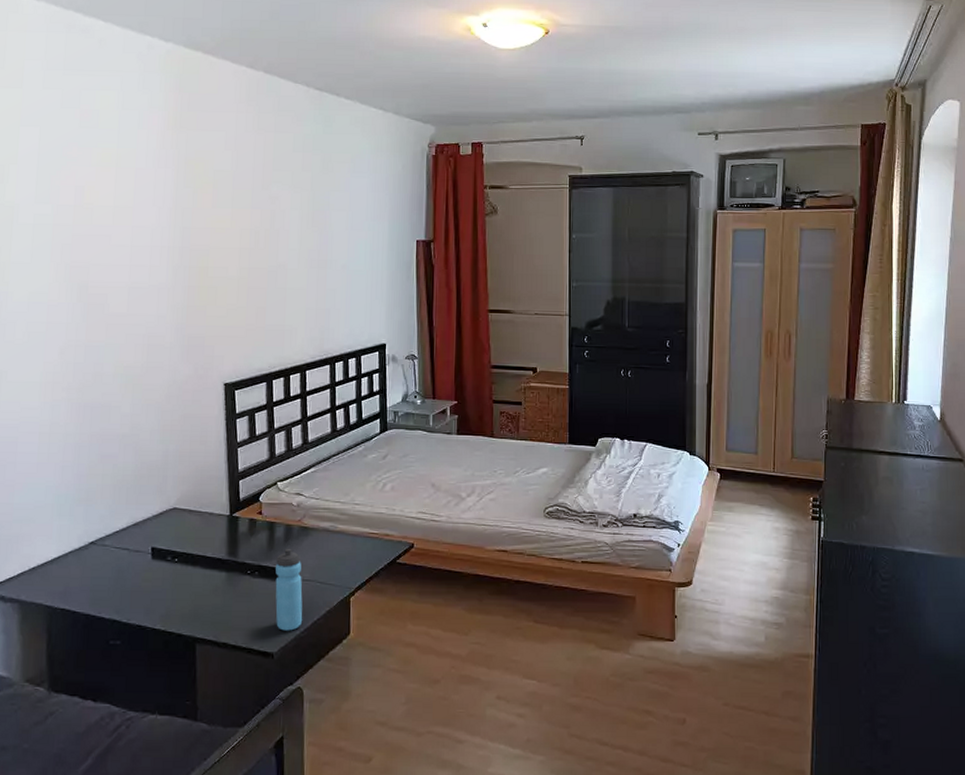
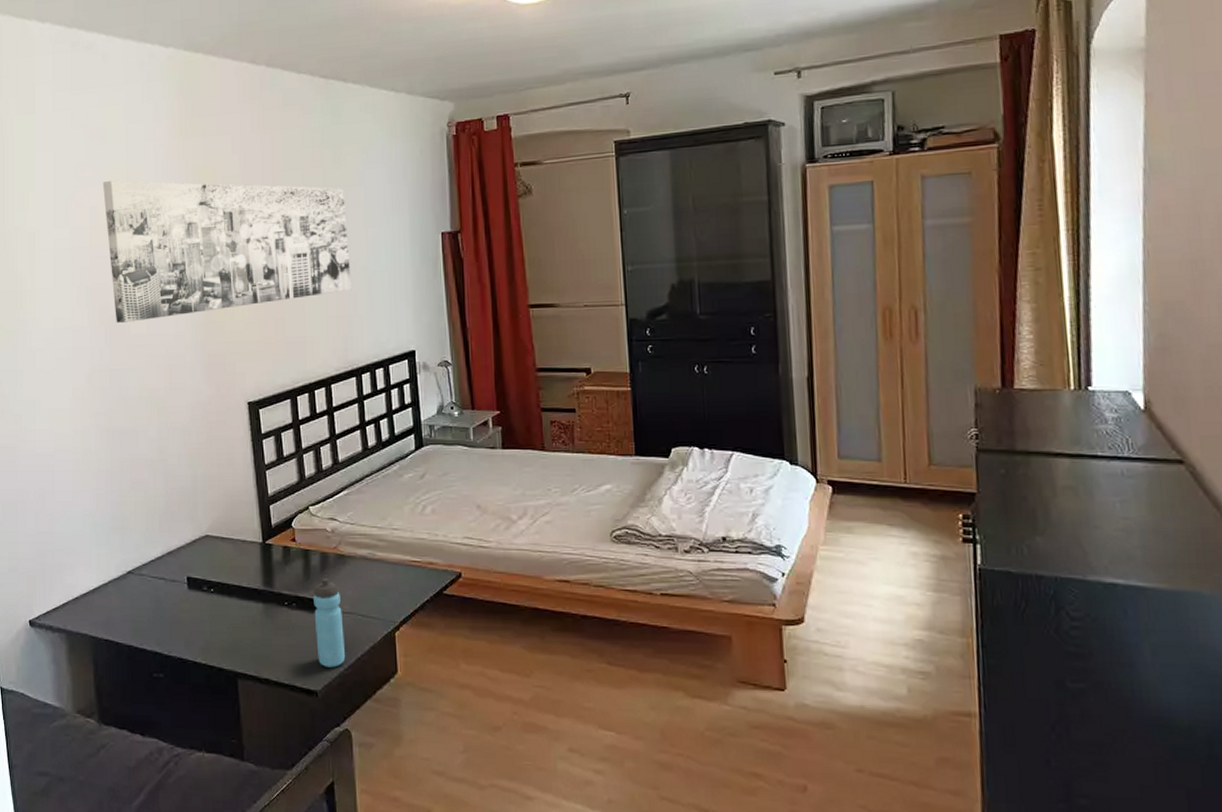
wall art: none [90,162,332,301] -> present [103,180,352,323]

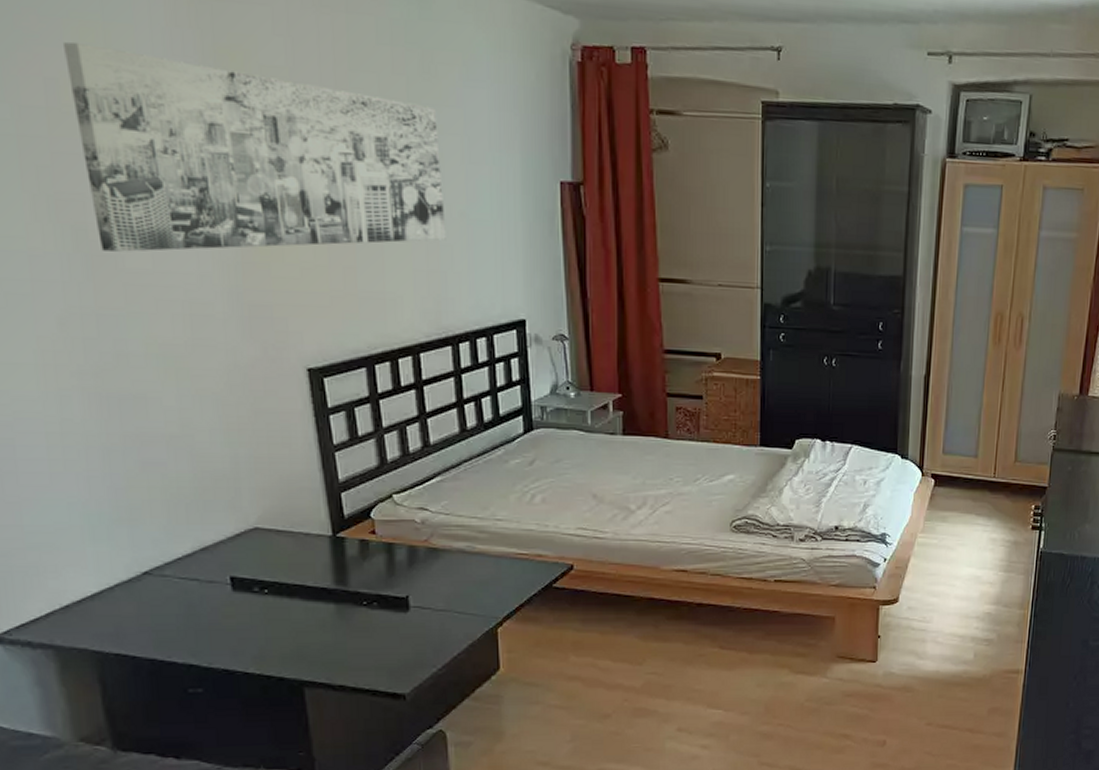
water bottle: present [313,577,346,668] -> none [399,573,440,669]

